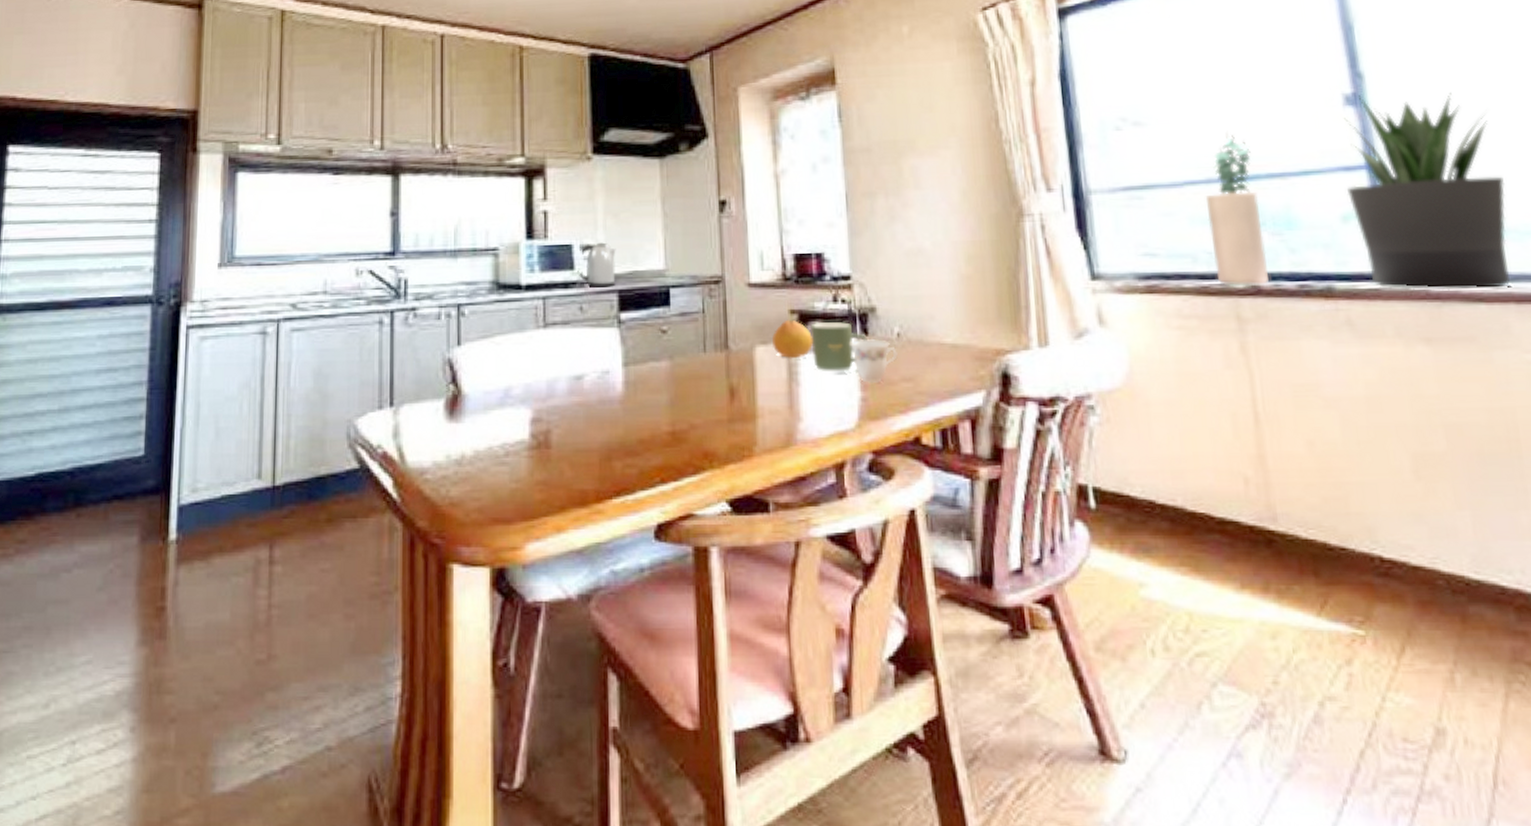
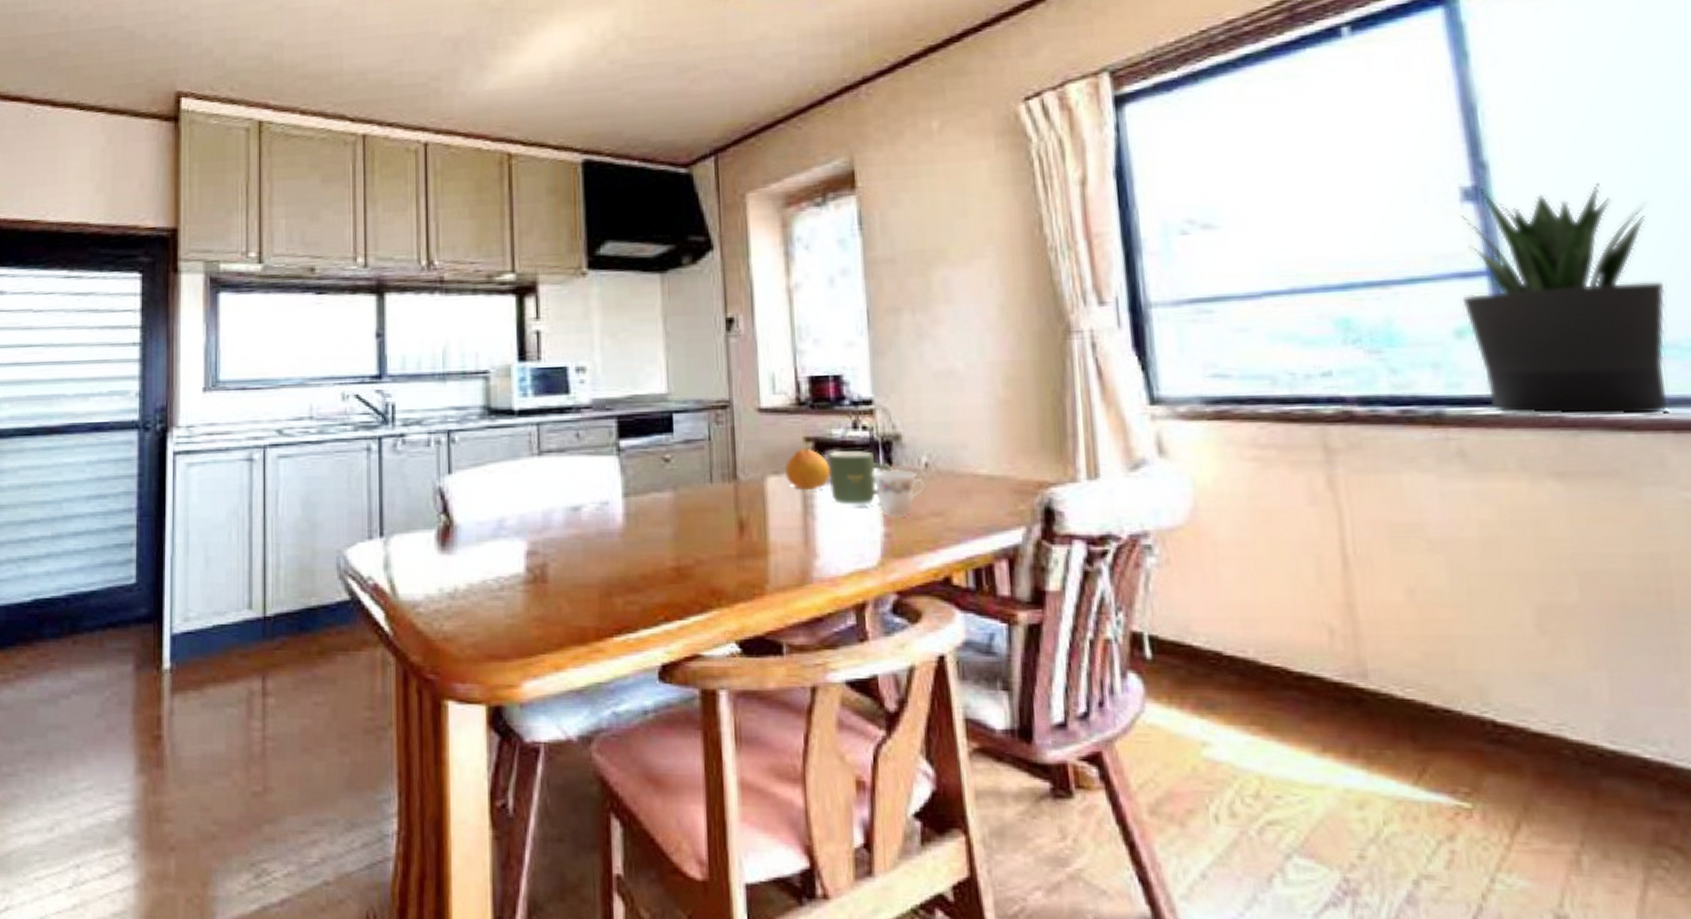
kettle: present [577,242,616,288] -> none [573,364,614,413]
vase: present [1205,132,1269,286] -> none [1288,234,1363,412]

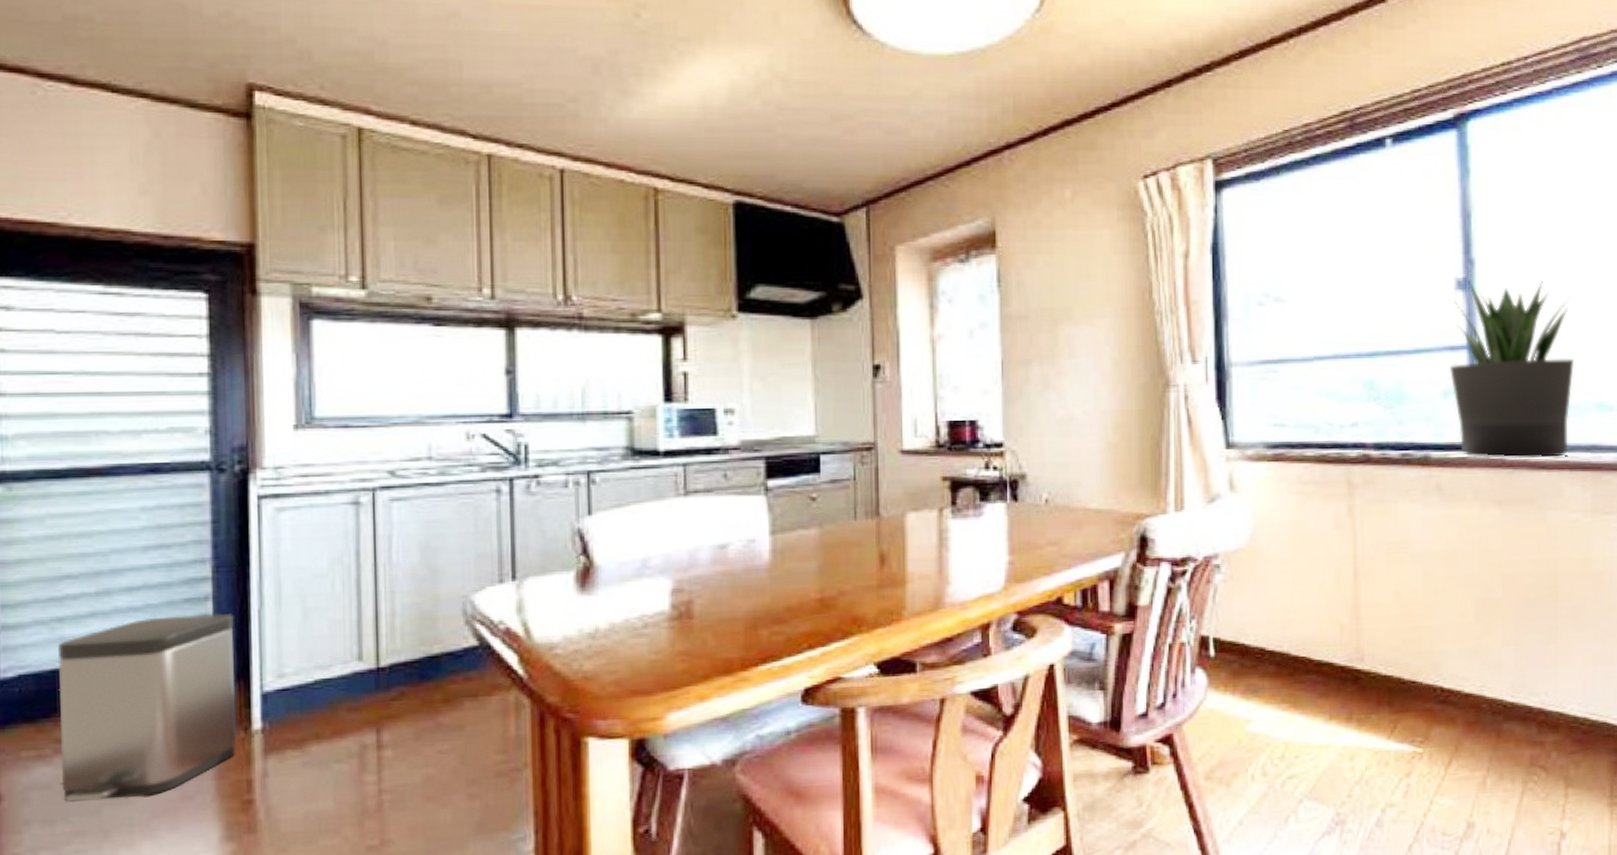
pedal bin: none [21,558,152,724] -> present [57,613,236,802]
fruit: present [785,447,830,491] -> none [924,486,963,525]
mug: present [827,451,891,506] -> none [962,489,1017,538]
teacup: present [871,470,926,517] -> none [999,505,1045,547]

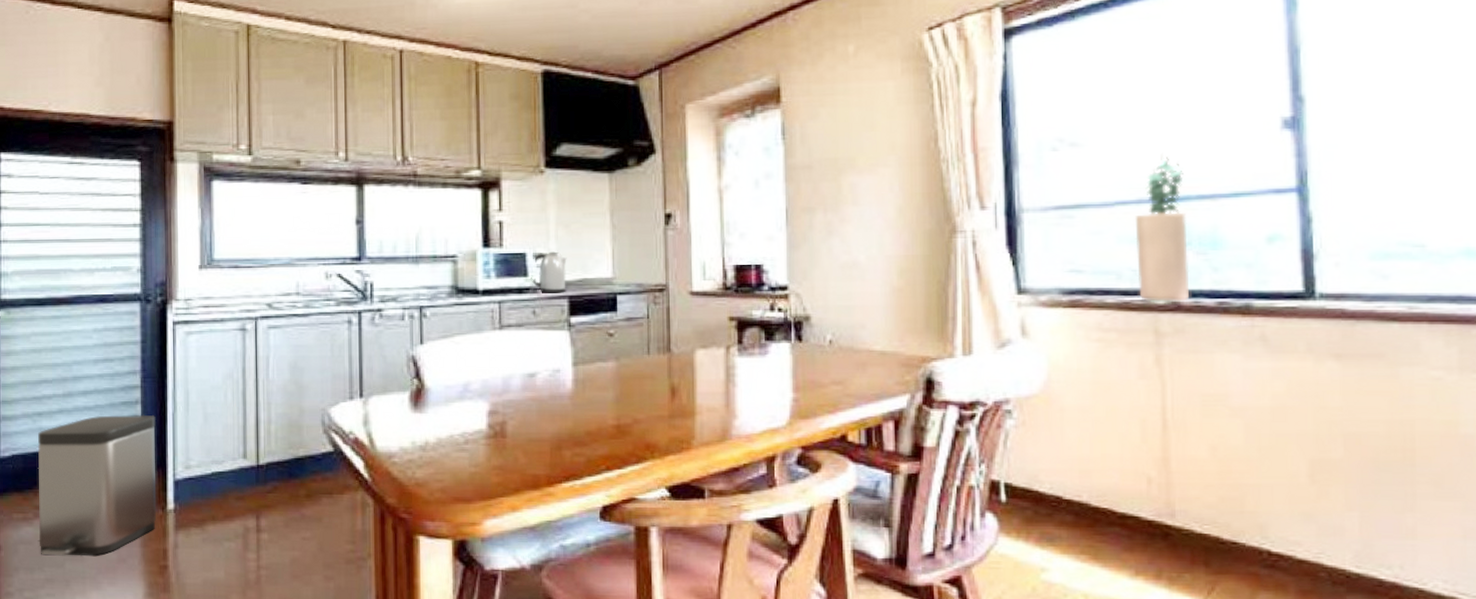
kettle: none [721,406,763,454] -> present [531,251,567,293]
vase: none [1331,311,1378,455] -> present [1134,154,1190,302]
planter: present [1449,280,1575,459] -> none [1274,116,1434,310]

